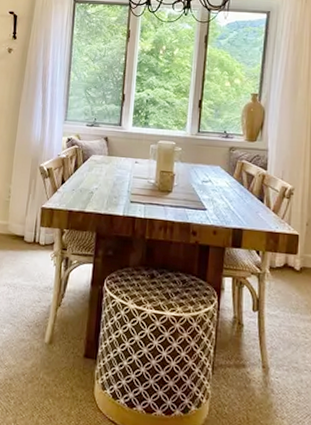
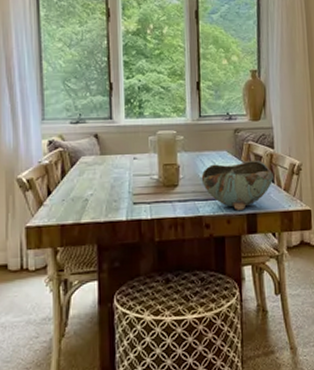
bowl: none [193,177,263,224] -> present [201,159,273,210]

